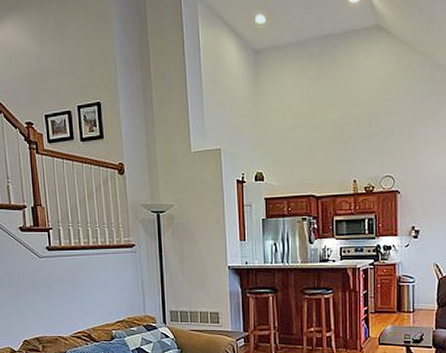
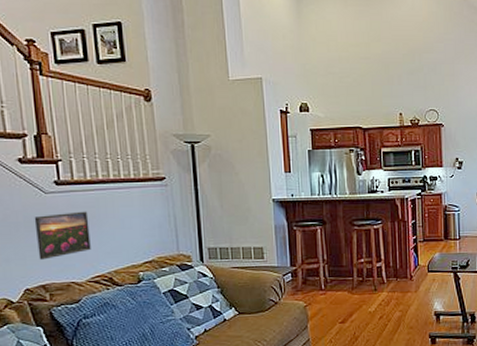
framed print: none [31,274,74,316] -> present [34,211,91,260]

